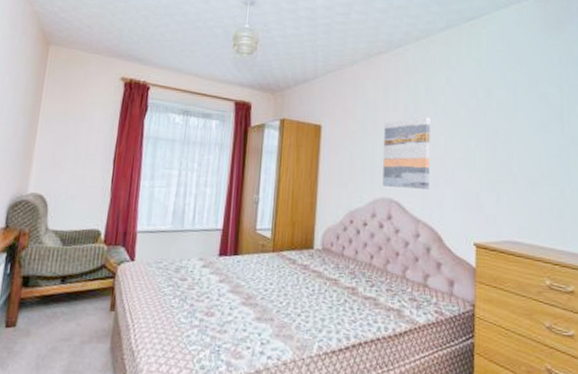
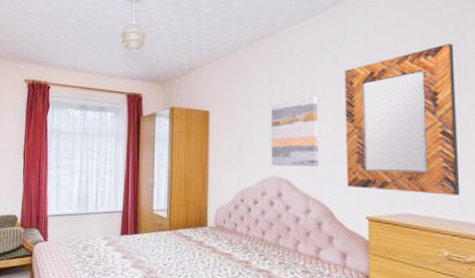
home mirror: none [456,74,562,224] -> present [344,43,461,196]

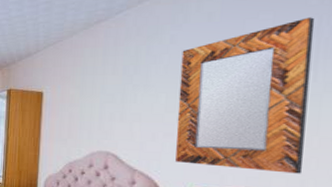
wall art: present [271,96,318,167] -> none [100,77,151,143]

